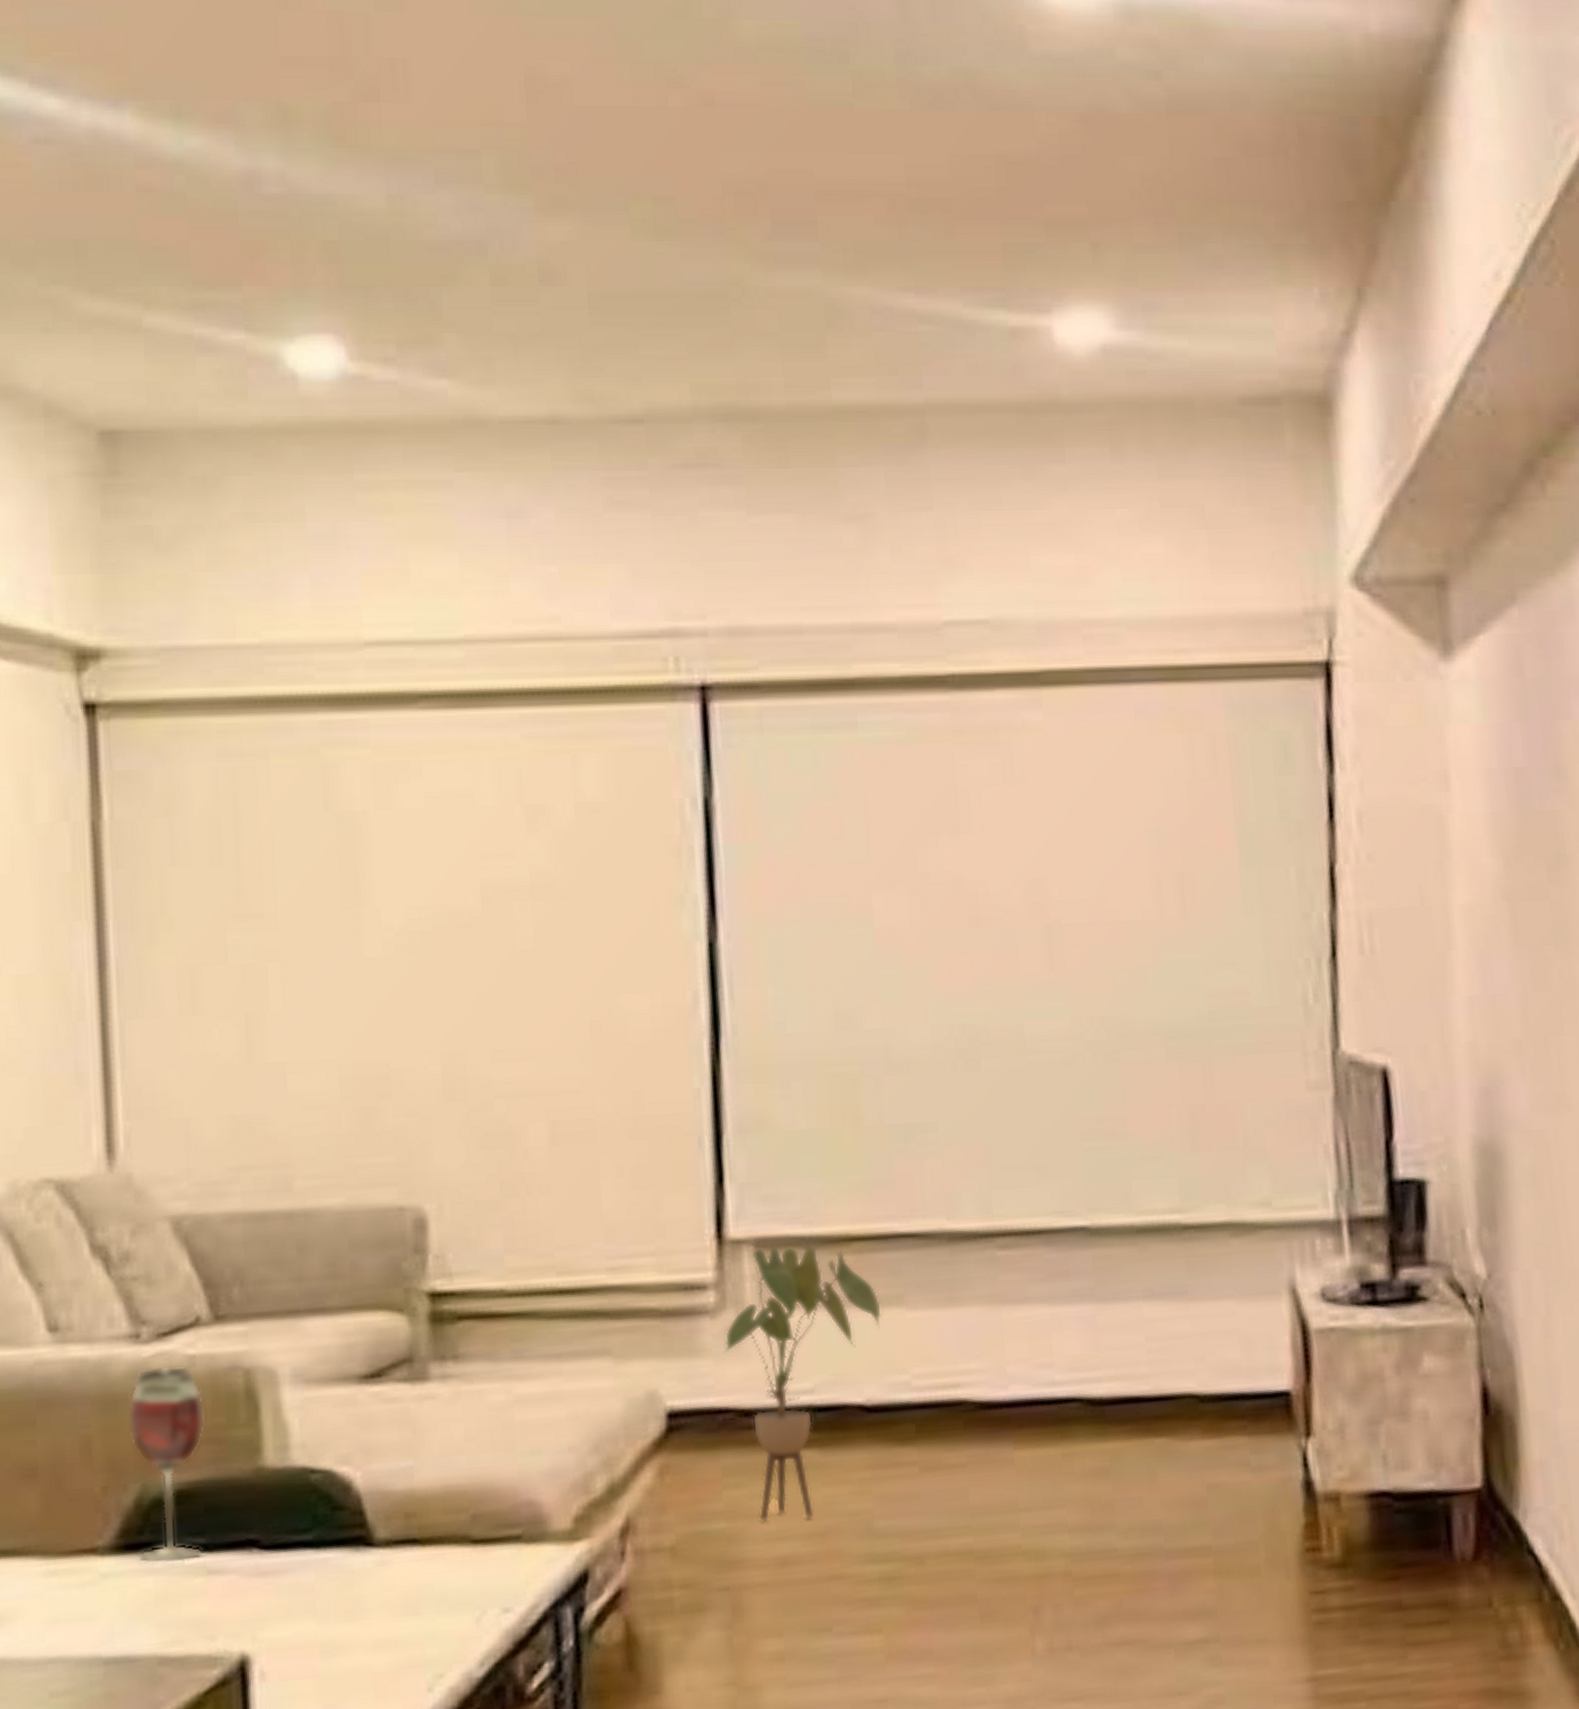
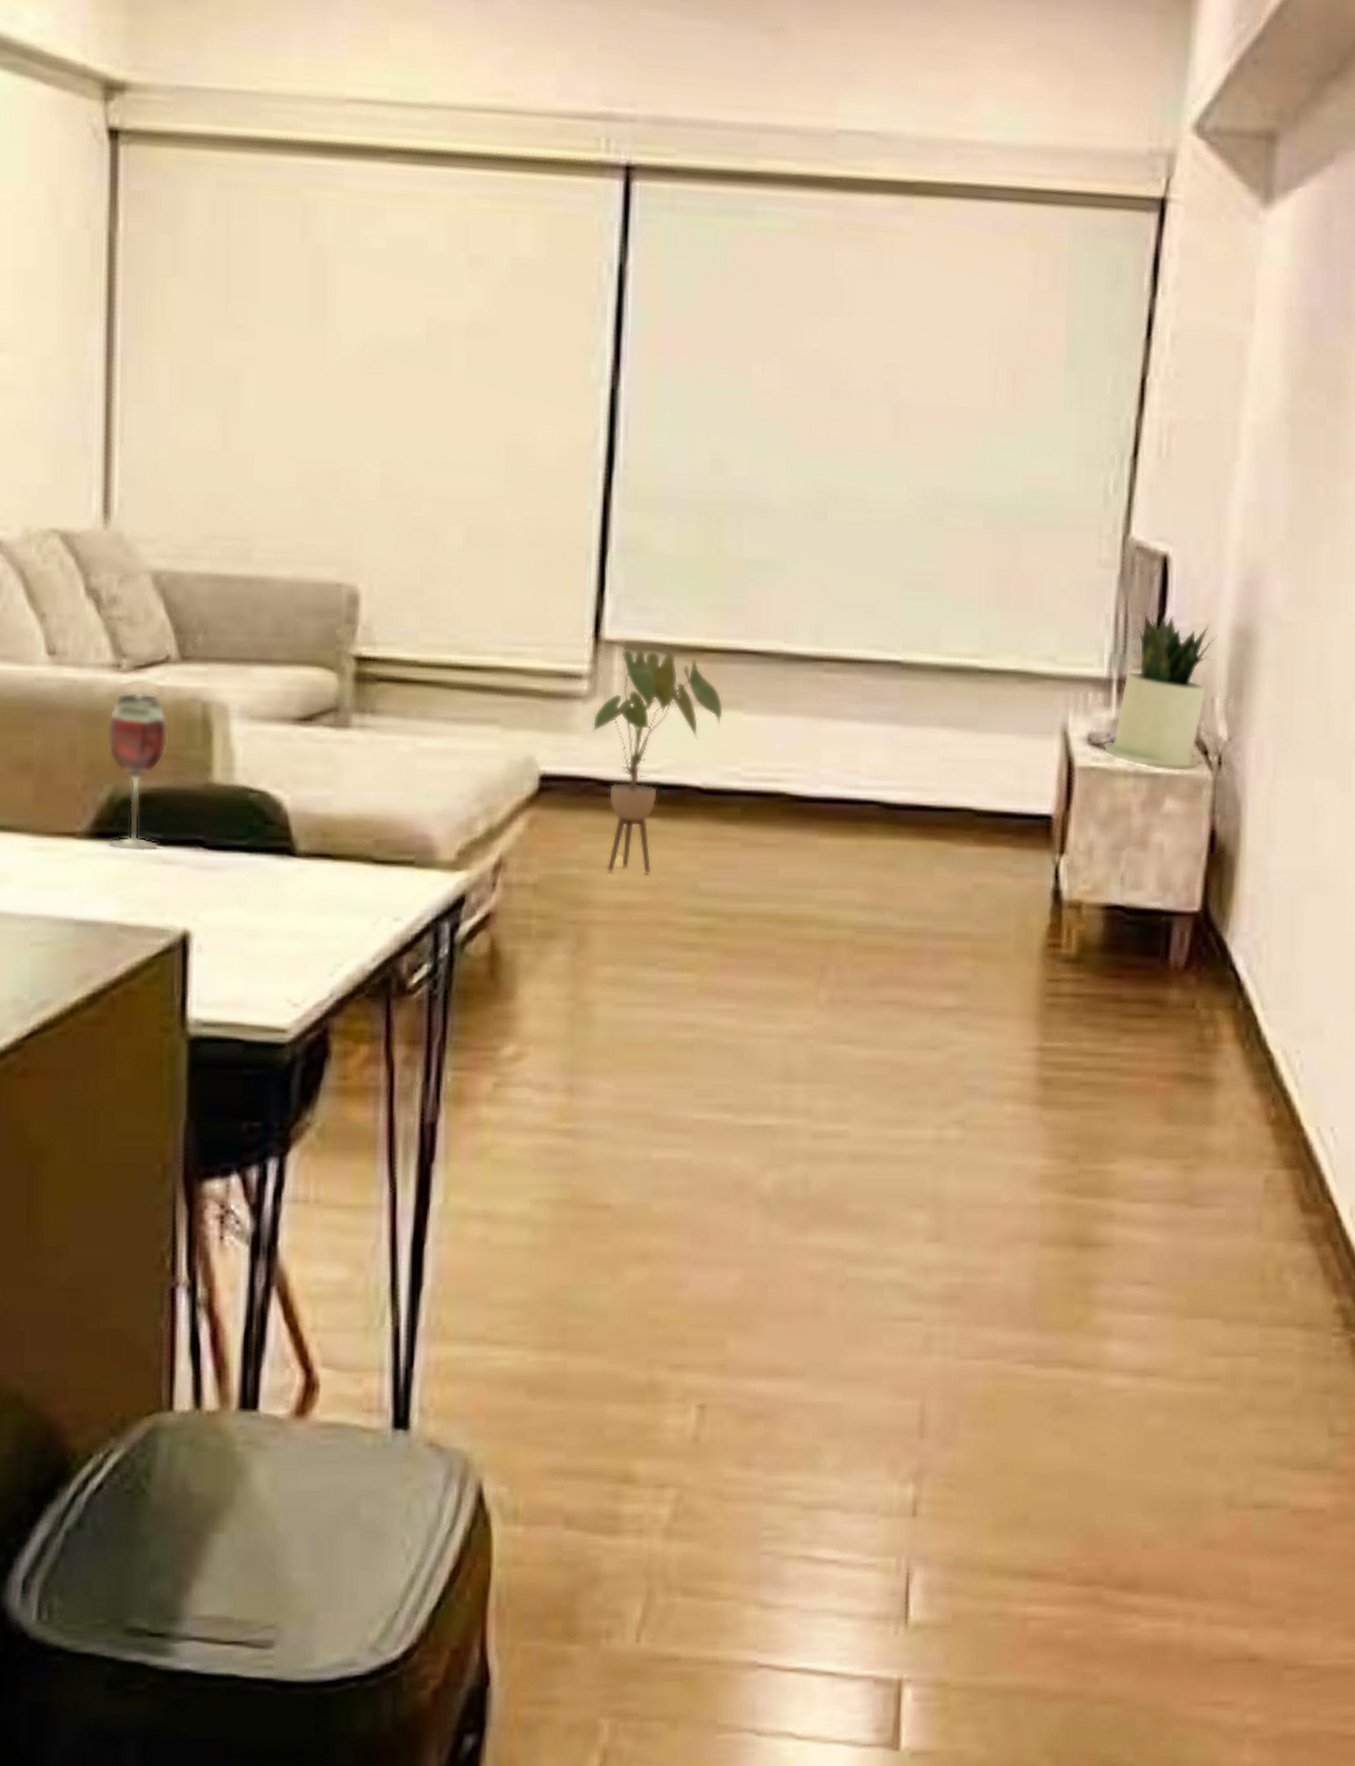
planter: none [1341,1138,1460,1321] -> present [1103,615,1217,771]

